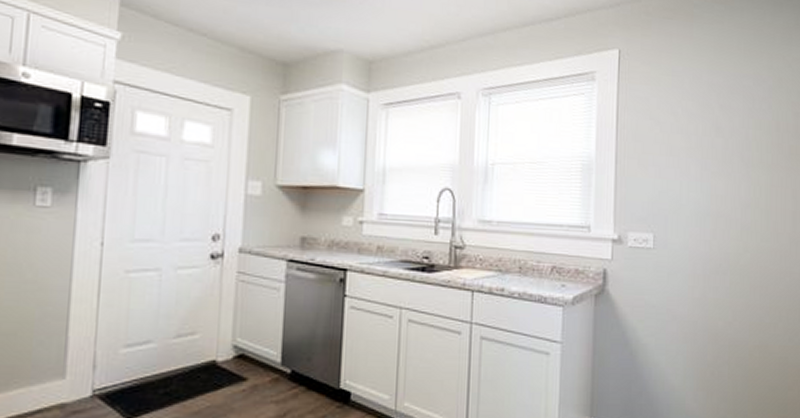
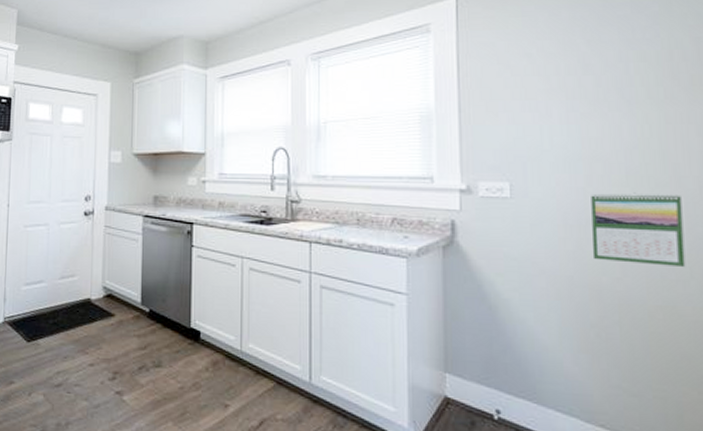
calendar: none [714,246,777,311] -> present [591,192,686,267]

